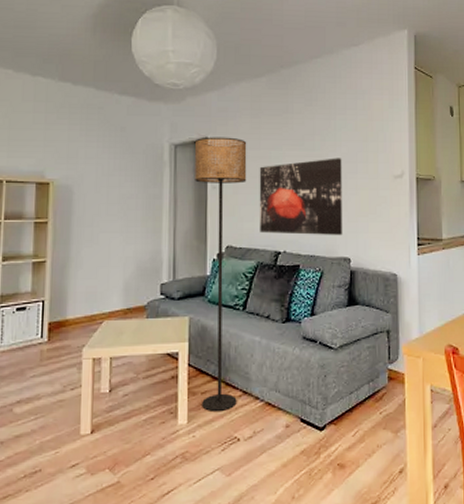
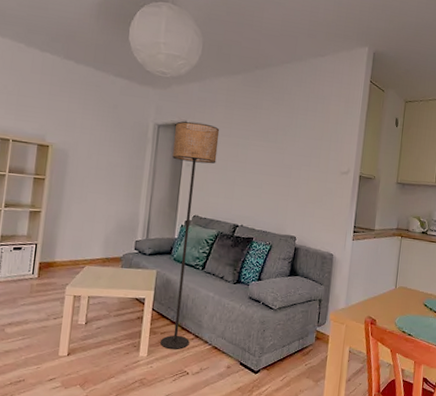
wall art: present [259,158,342,235] -> none [223,151,299,217]

